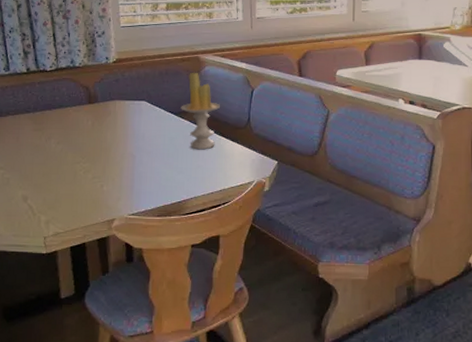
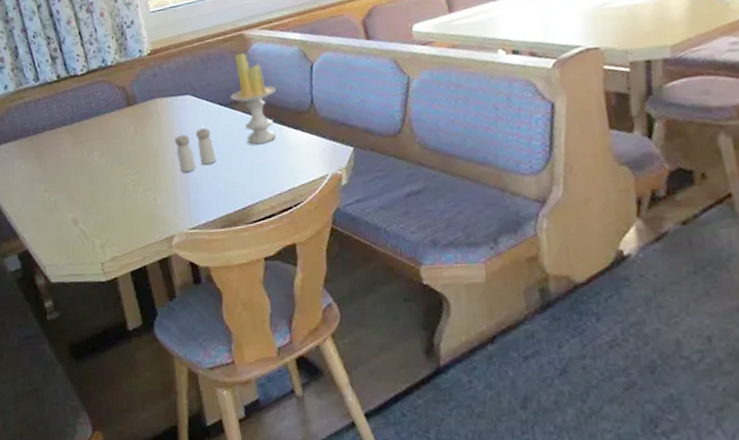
salt and pepper shaker: none [127,131,161,166] -> present [175,128,216,173]

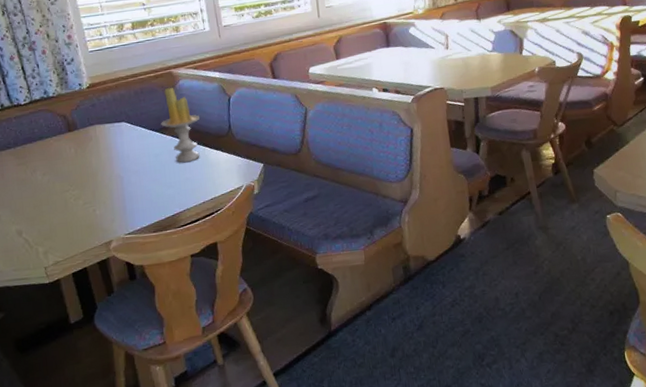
salt and pepper shaker: present [175,128,216,173] -> none [112,149,149,187]

